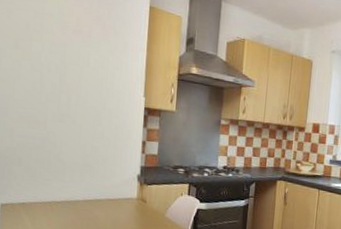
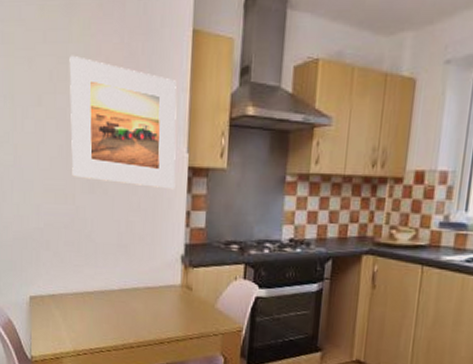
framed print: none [44,12,136,124] -> present [69,55,177,190]

